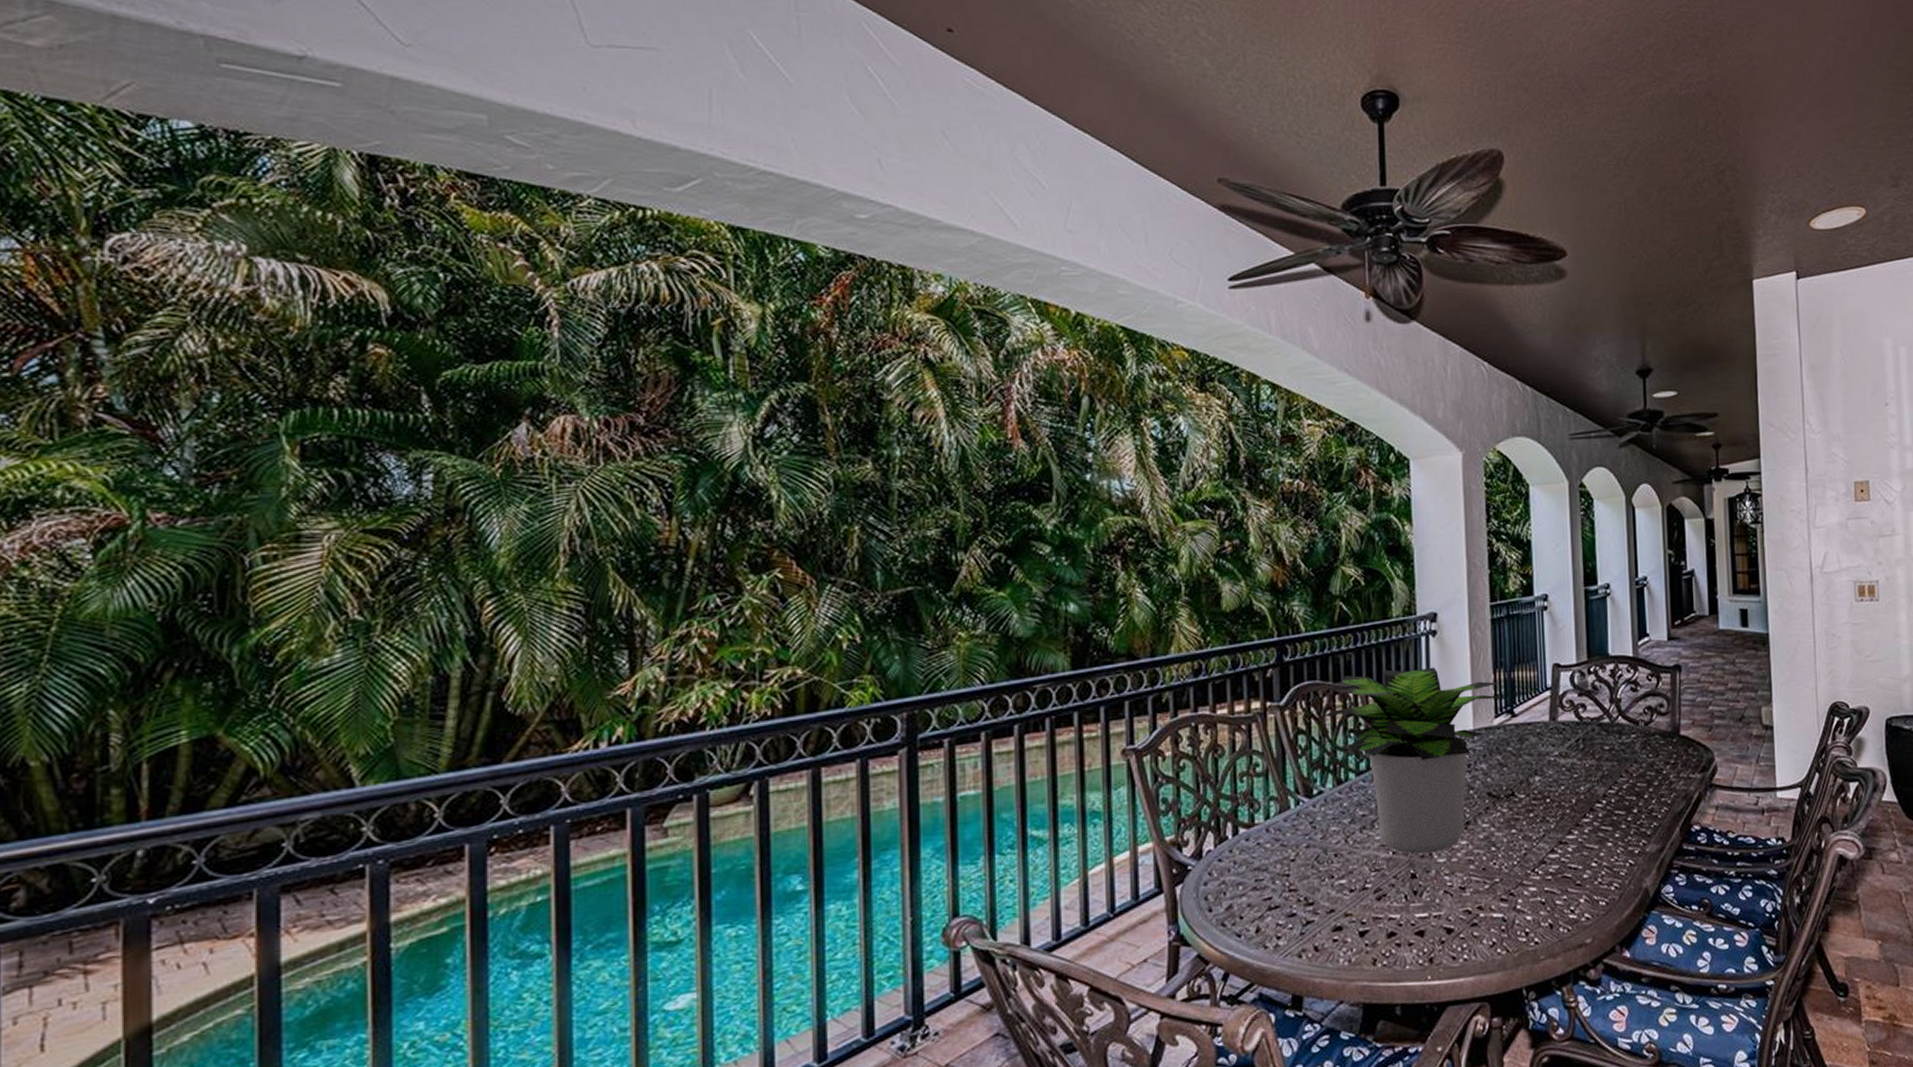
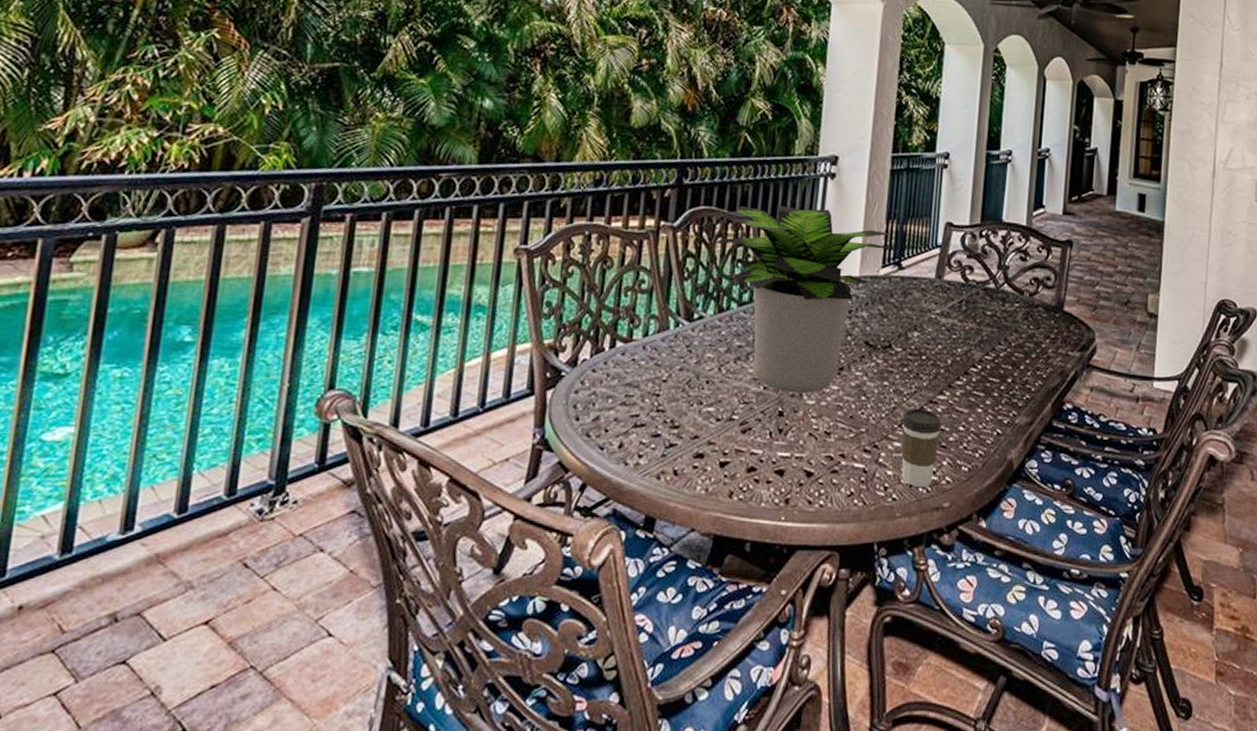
coffee cup: none [1534,850,1574,928] -> present [901,408,942,487]

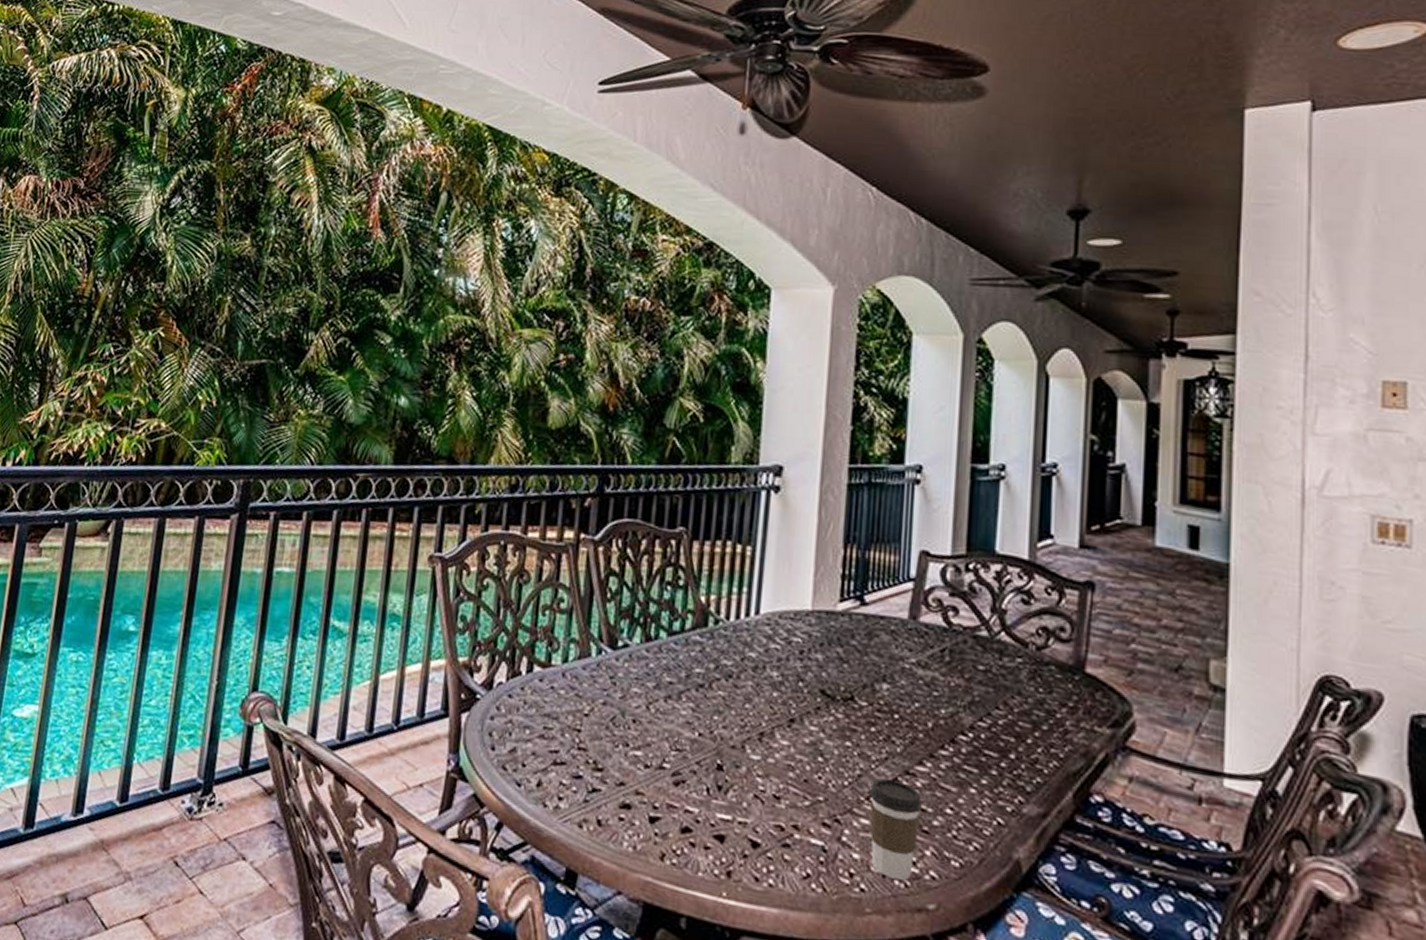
potted plant: present [707,205,891,394] -> none [632,520,850,746]

